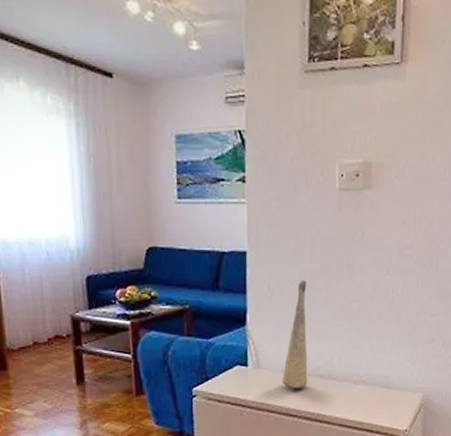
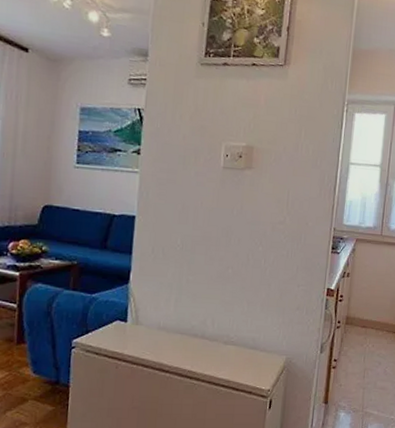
decorative vase: present [281,279,308,389] -> none [157,244,188,346]

